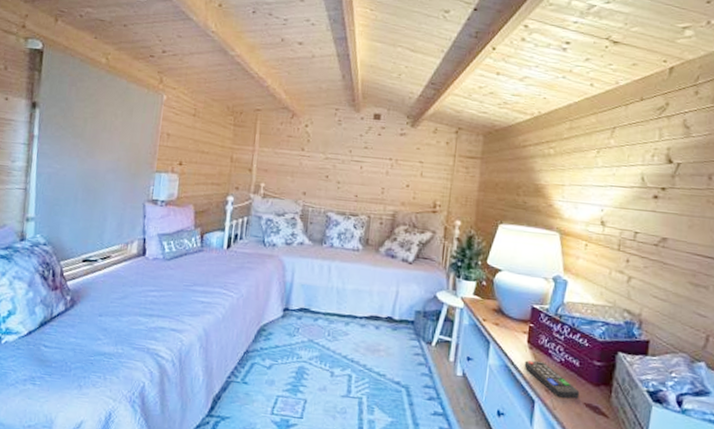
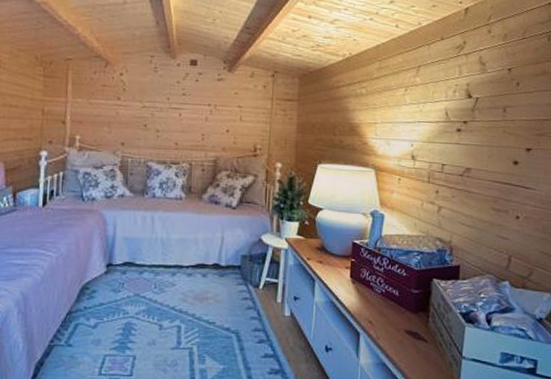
remote control: present [524,360,580,399] -> none [348,294,400,328]

